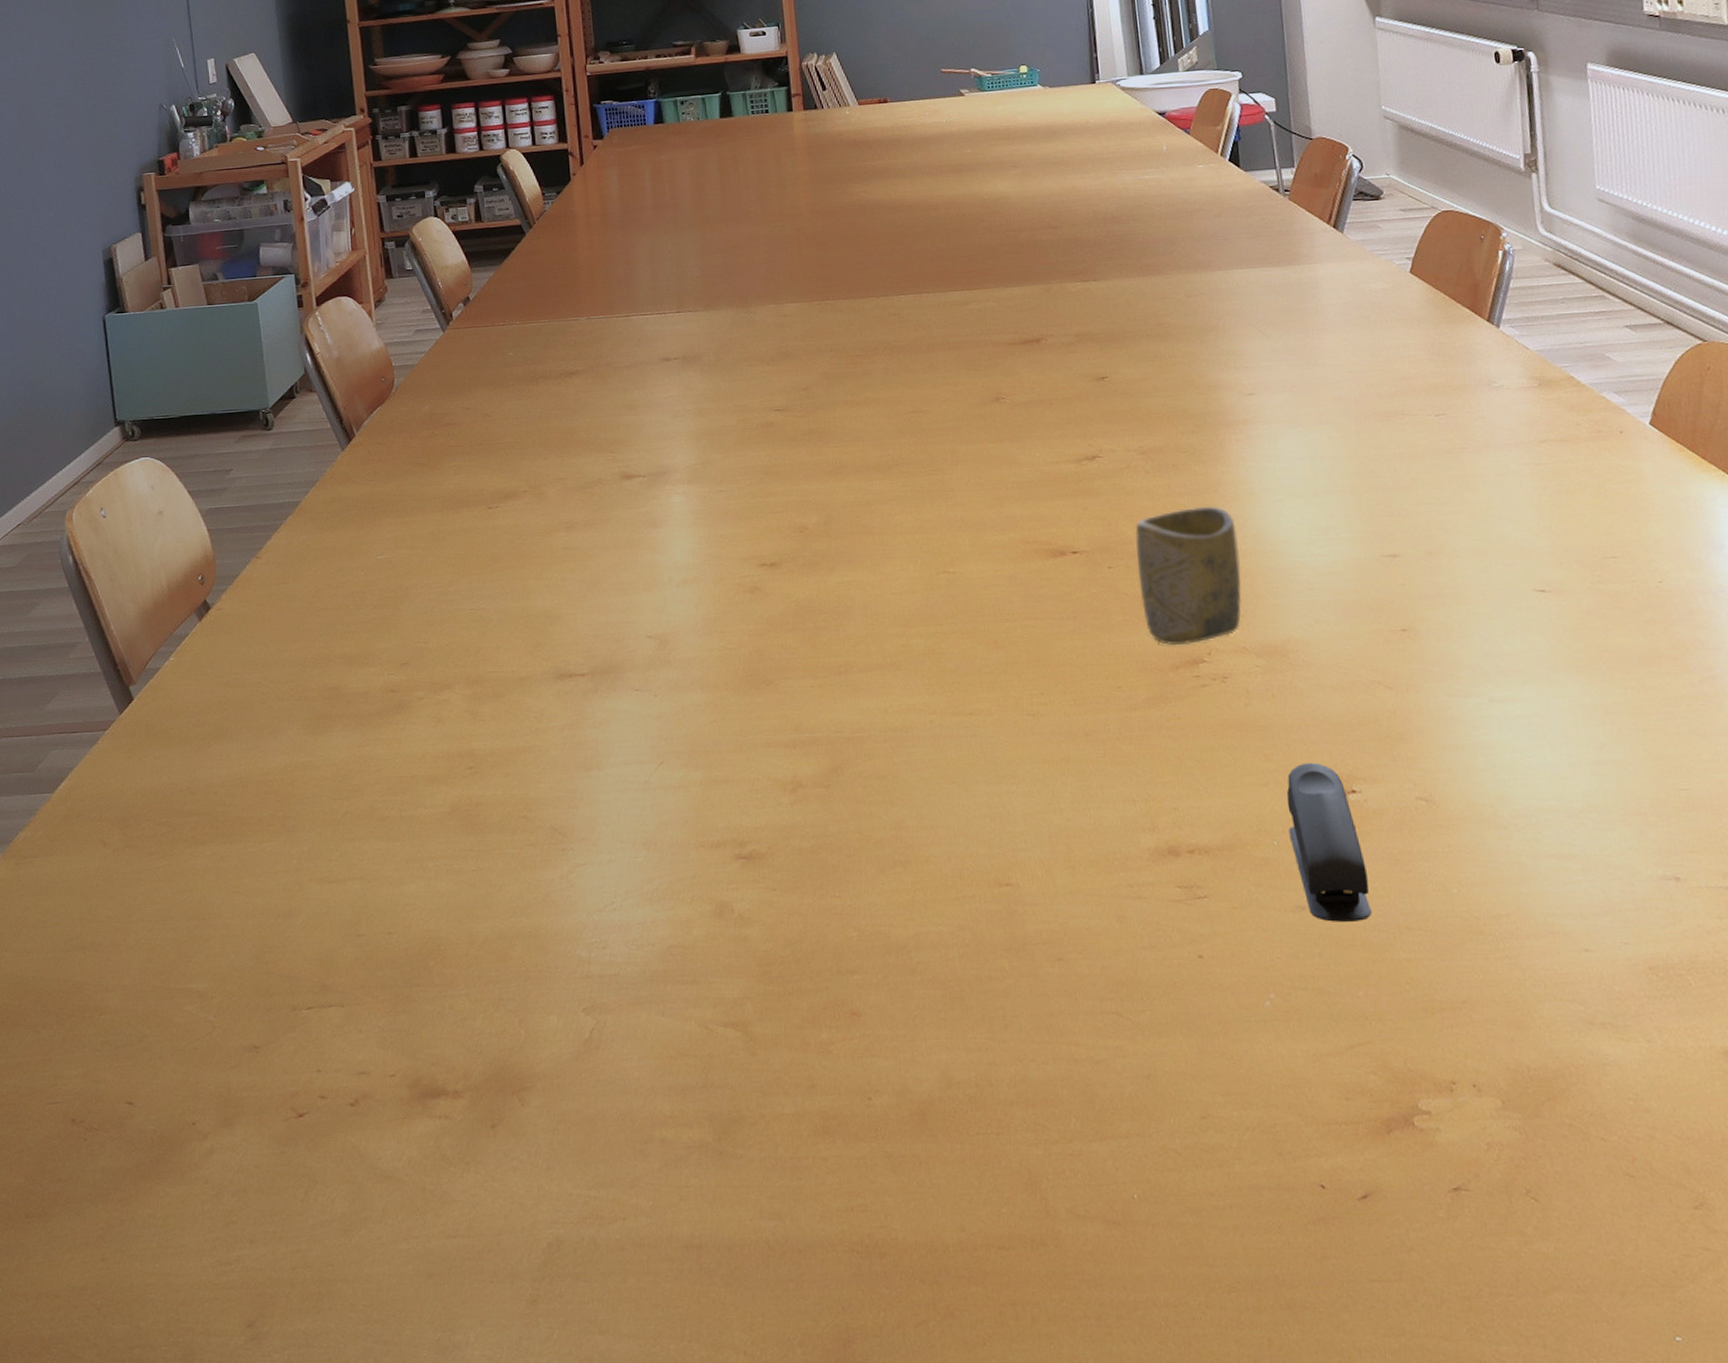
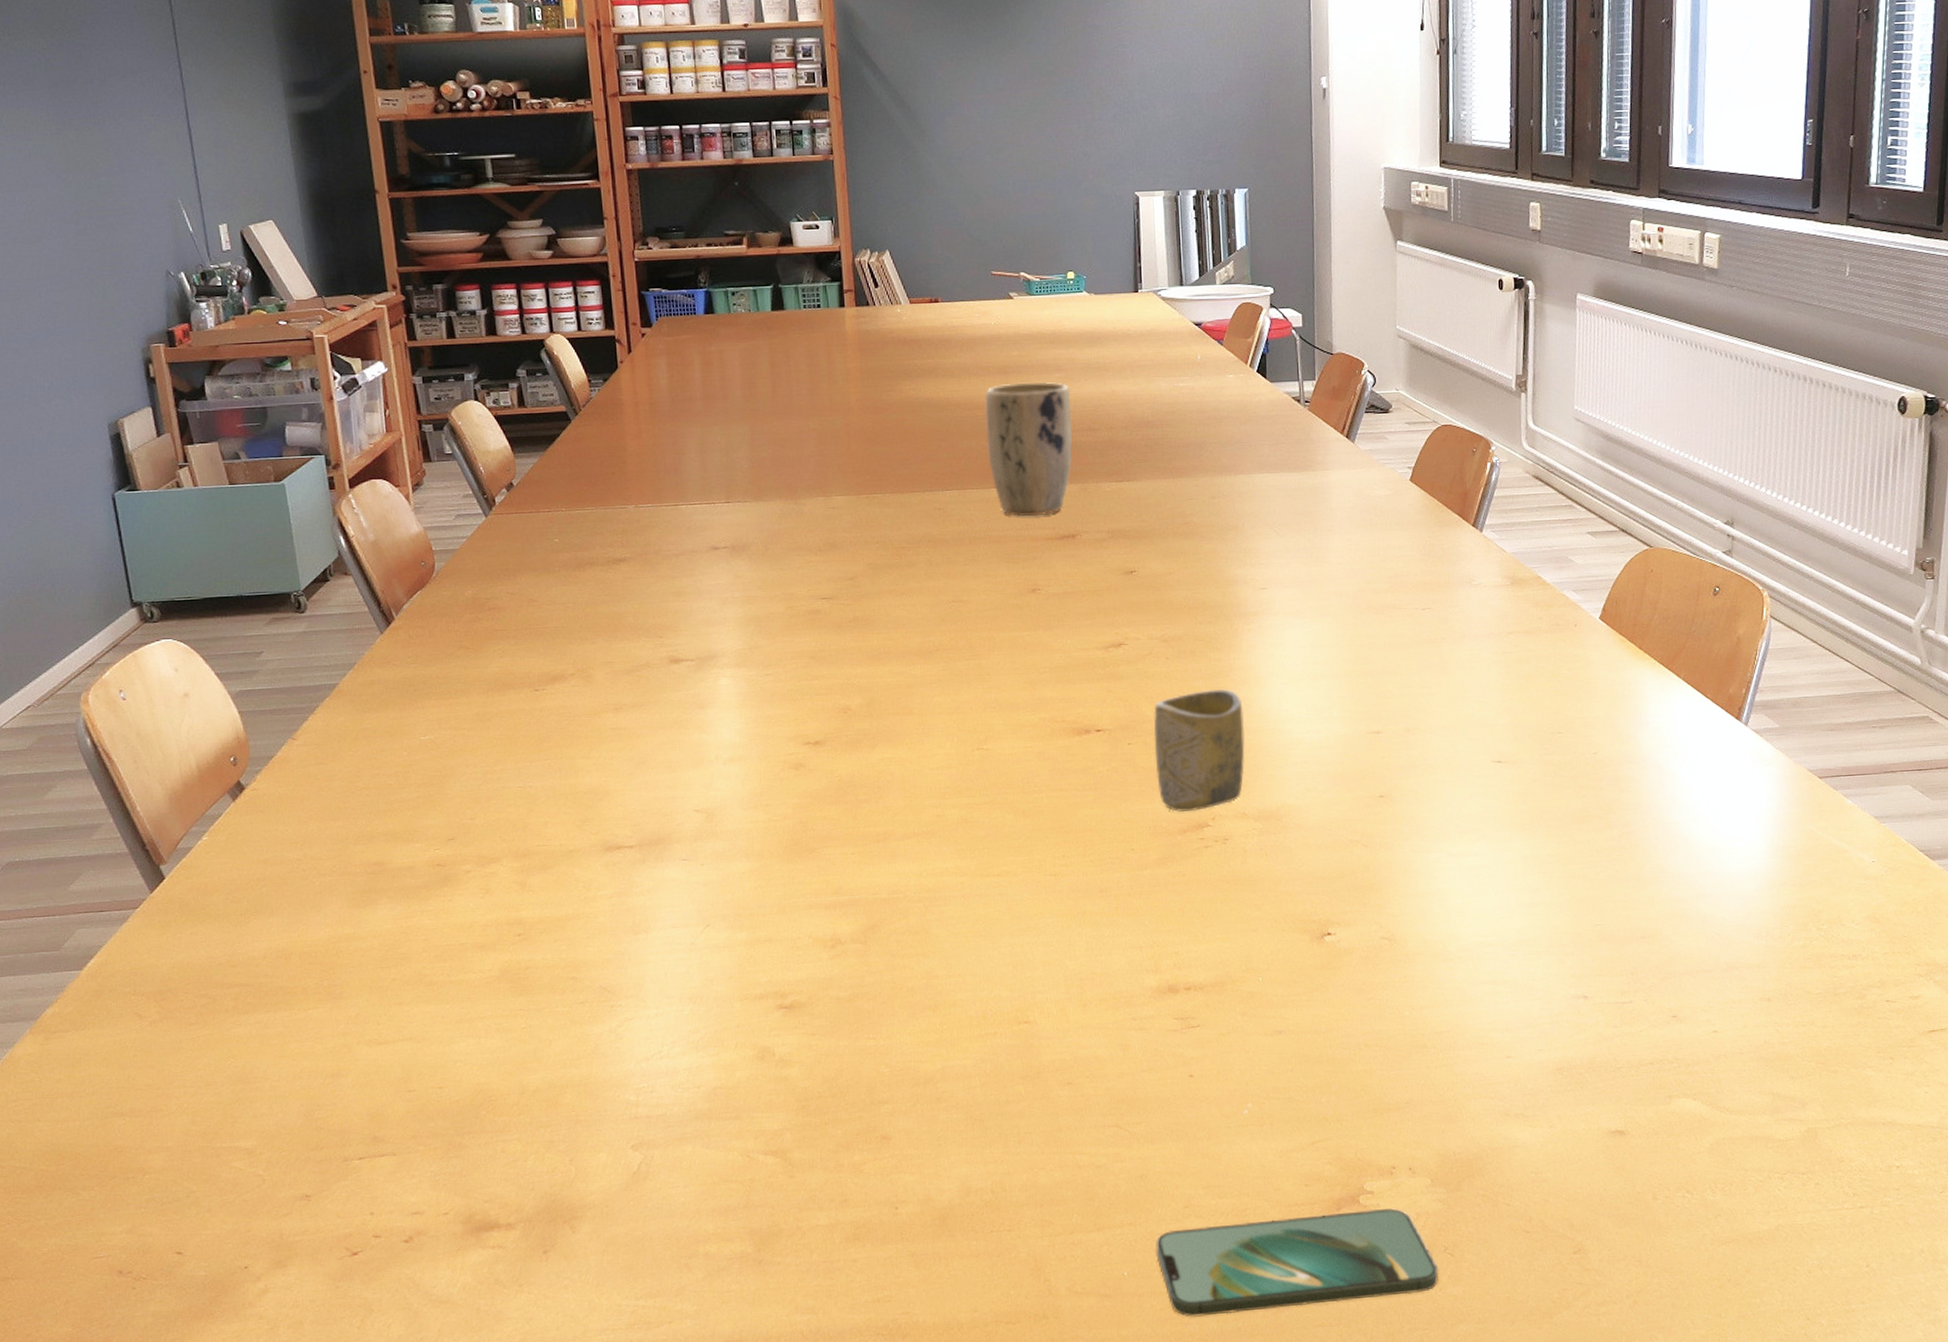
plant pot: none [938,179,1033,321] -> present [985,381,1072,516]
smartphone: none [1169,1134,1522,1257] -> present [1155,1208,1439,1317]
stapler: present [1286,762,1373,922] -> none [1272,910,1338,1043]

